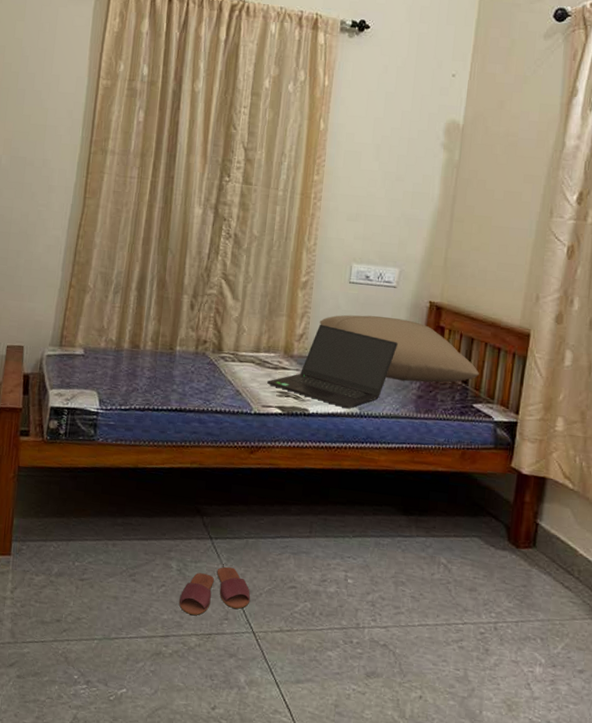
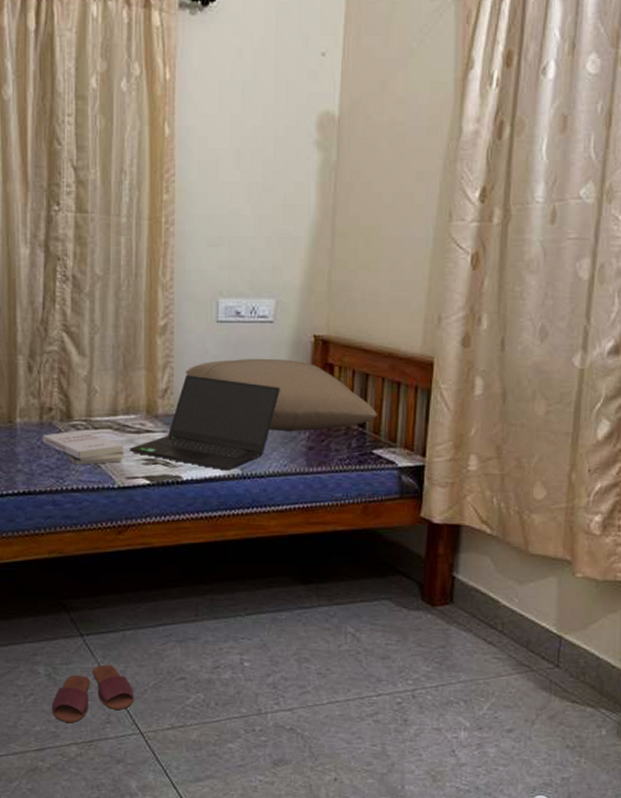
books: none [195,361,263,392] -> present [42,430,125,465]

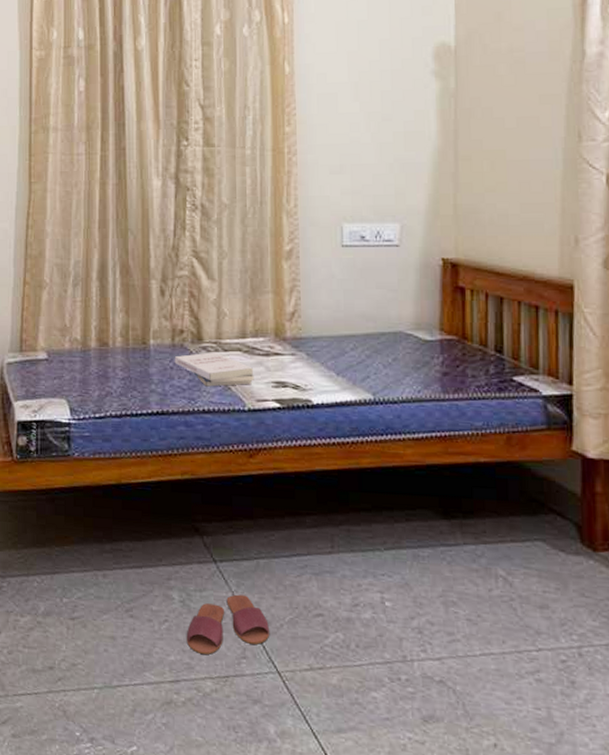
laptop: present [129,375,280,471] -> none [258,298,410,396]
pillow: present [186,358,377,432] -> none [313,281,515,357]

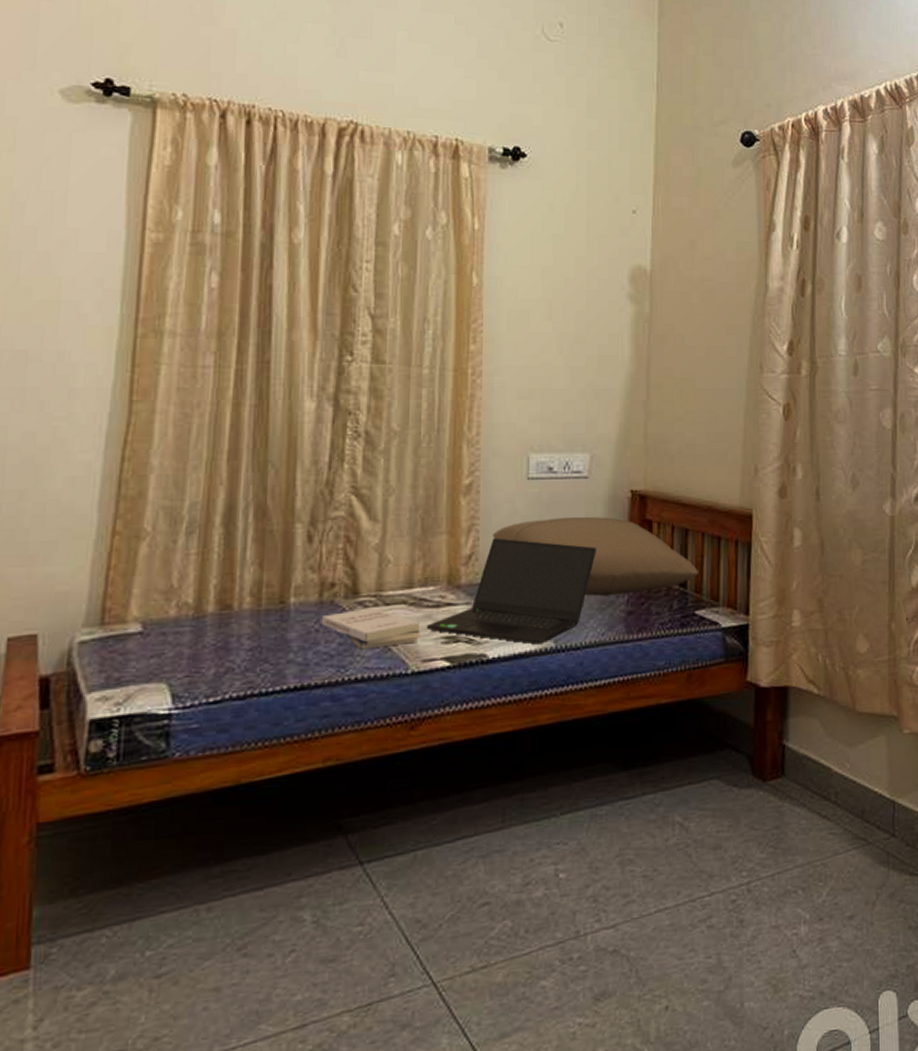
slippers: present [186,594,270,655] -> none [318,897,426,984]
laptop: none [258,298,410,396] -> present [426,538,596,645]
pillow: none [313,281,515,357] -> present [493,516,698,597]

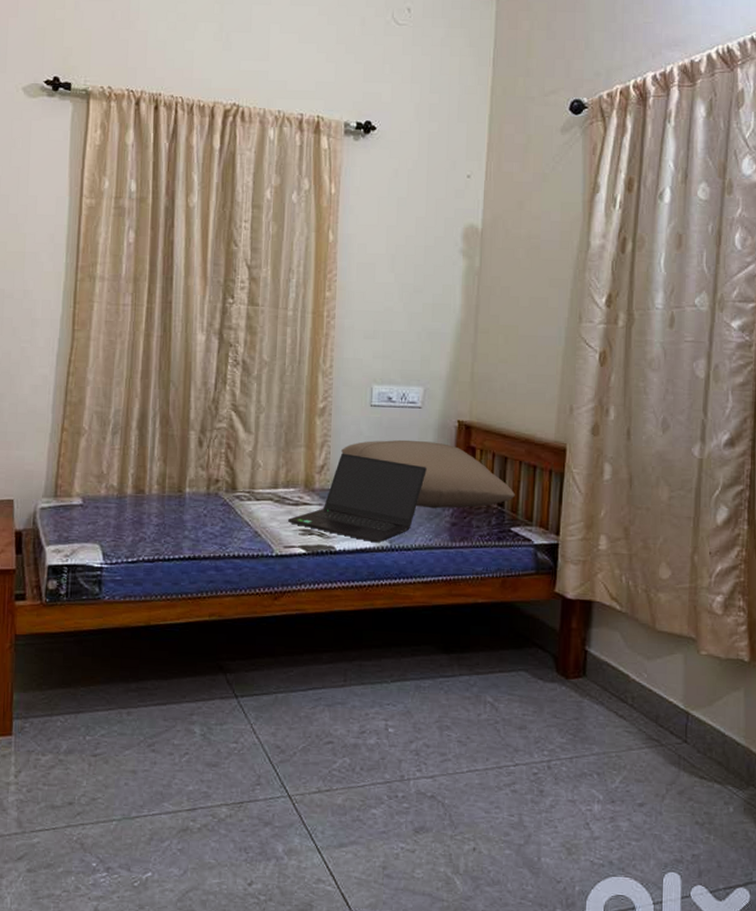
books: present [321,607,421,650] -> none [208,501,283,534]

